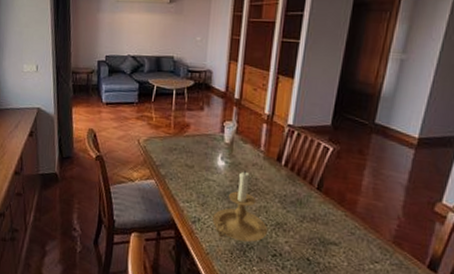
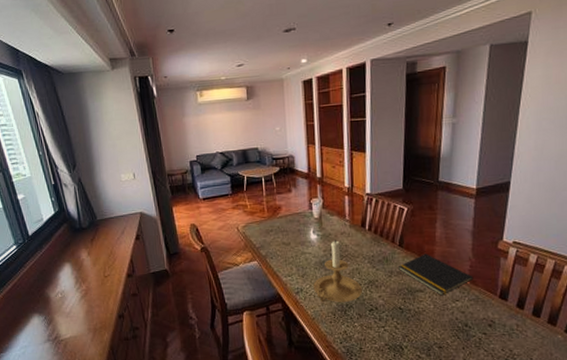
notepad: none [313,202,400,254] -> present [399,253,474,296]

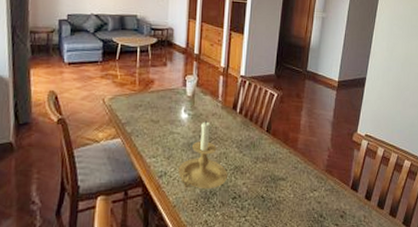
notepad: present [399,253,474,296] -> none [264,141,331,185]

